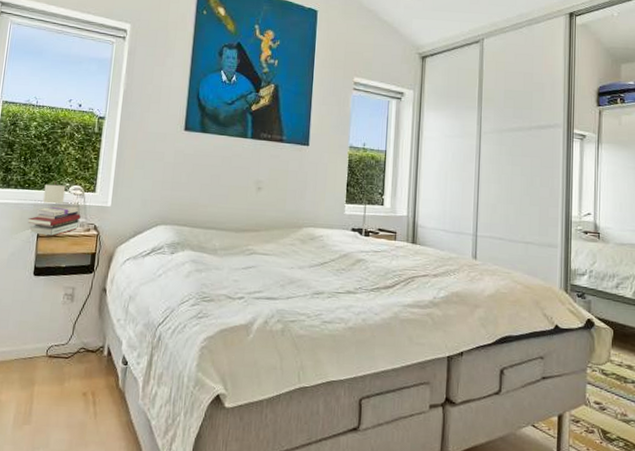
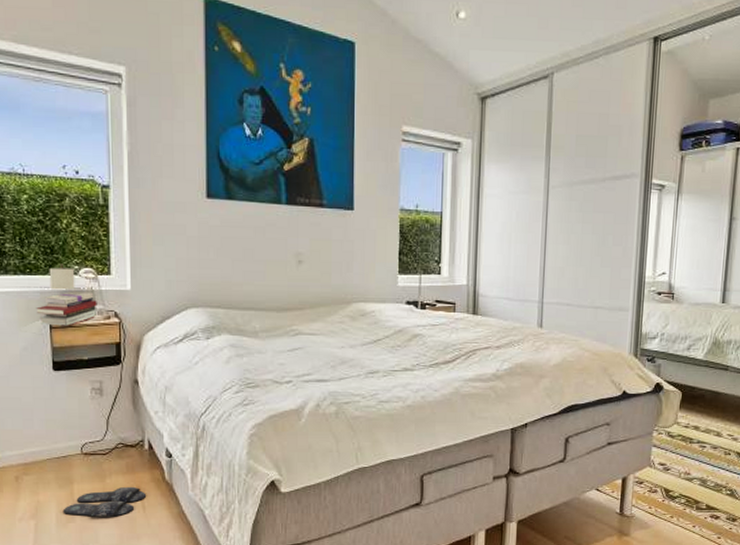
slippers: none [20,391,99,423] -> present [62,486,146,518]

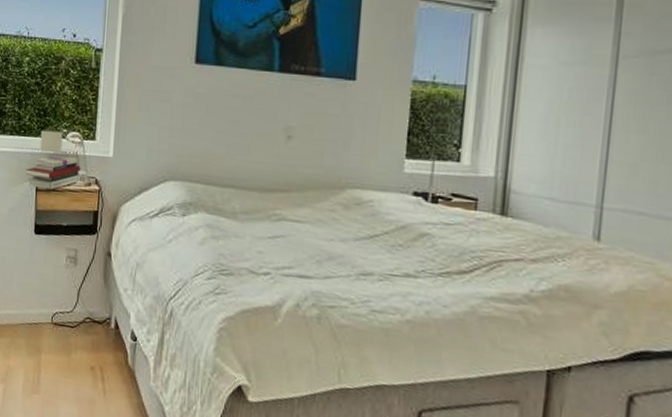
slippers: present [62,486,146,518] -> none [29,365,107,397]

